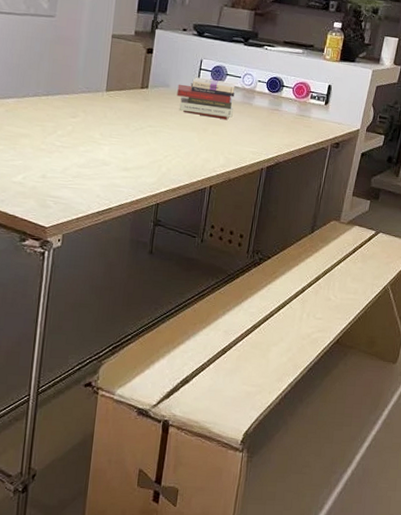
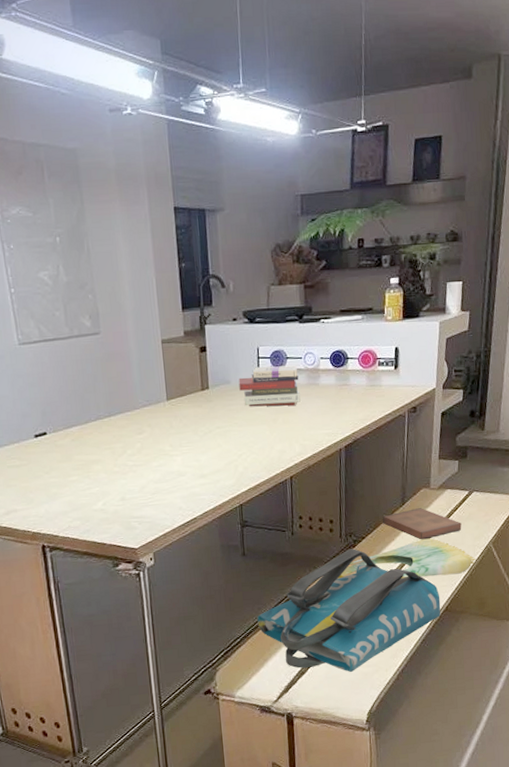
tote bag: none [151,266,333,390] -> present [257,548,441,673]
tote bag: none [238,269,372,309] -> present [338,538,476,579]
book: none [290,238,364,270] -> present [382,508,462,540]

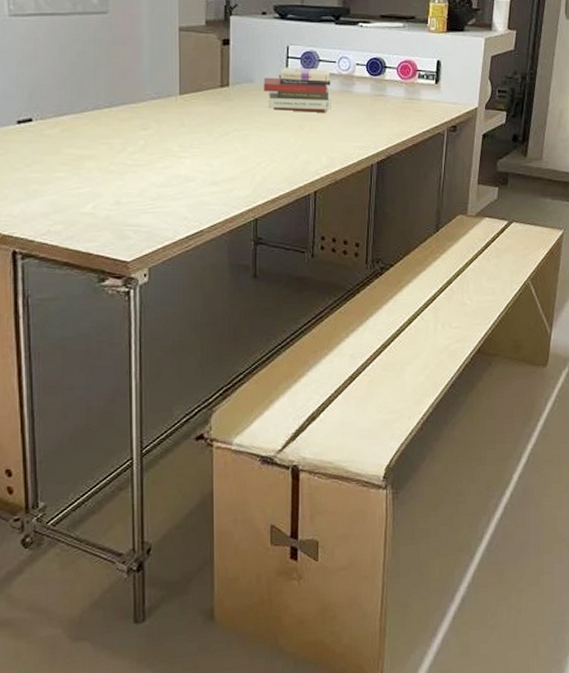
tote bag: present [257,548,441,673] -> none [265,277,473,420]
tote bag: present [338,538,476,579] -> none [361,270,512,313]
book: present [382,508,462,540] -> none [414,236,499,272]

